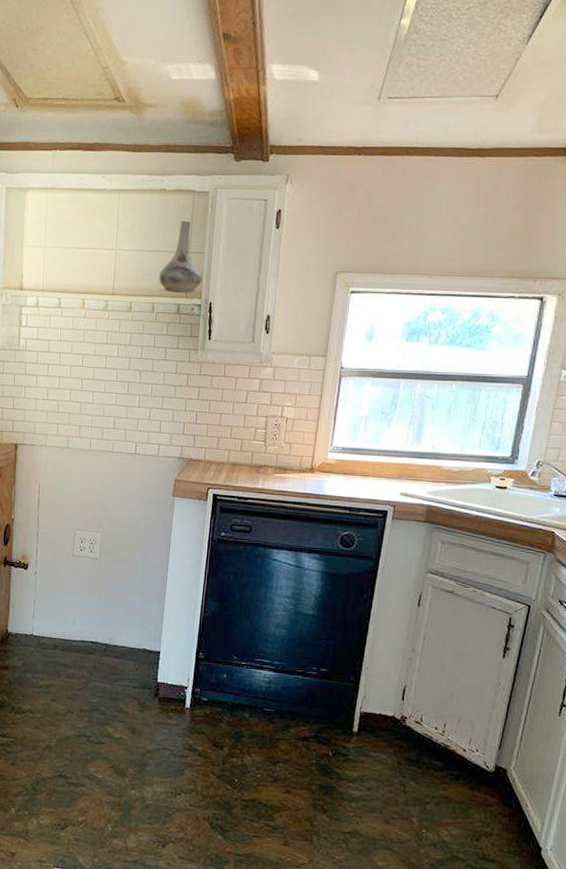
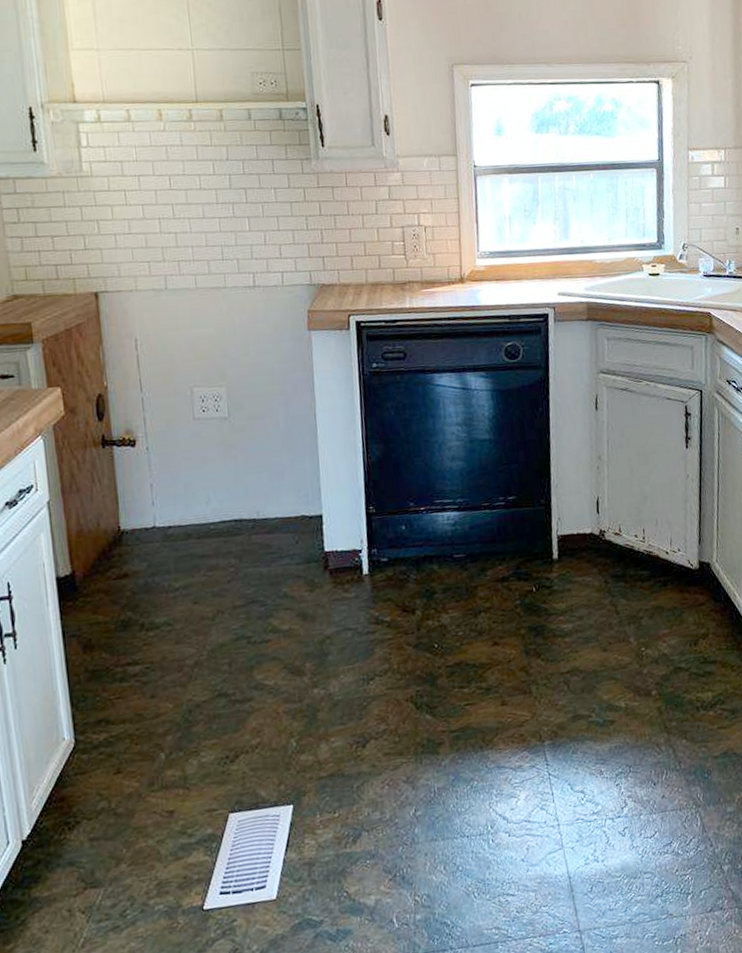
decorative vase: present [158,221,203,293] -> none [250,14,304,97]

